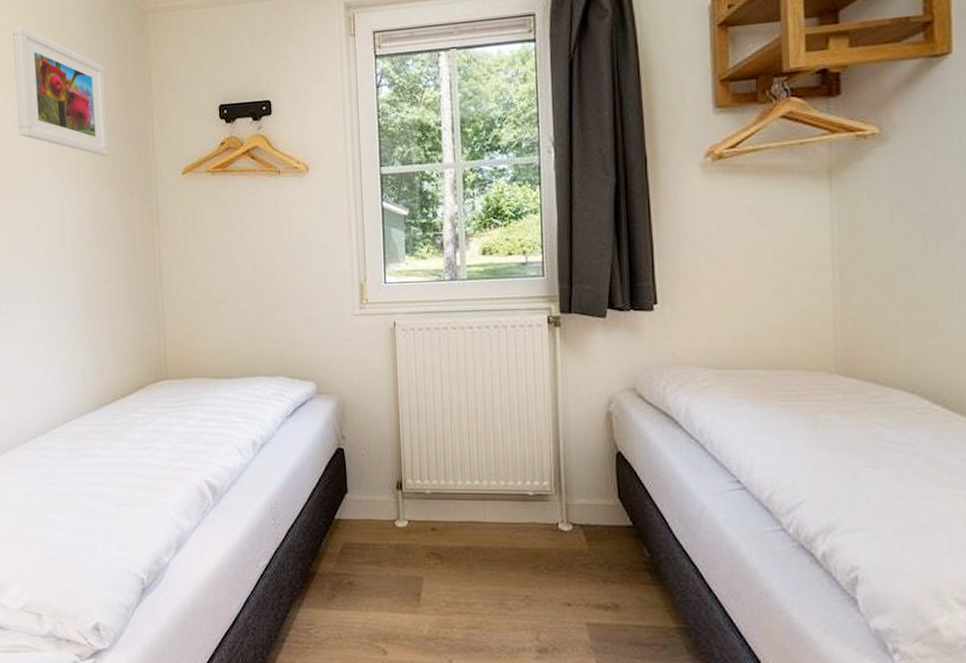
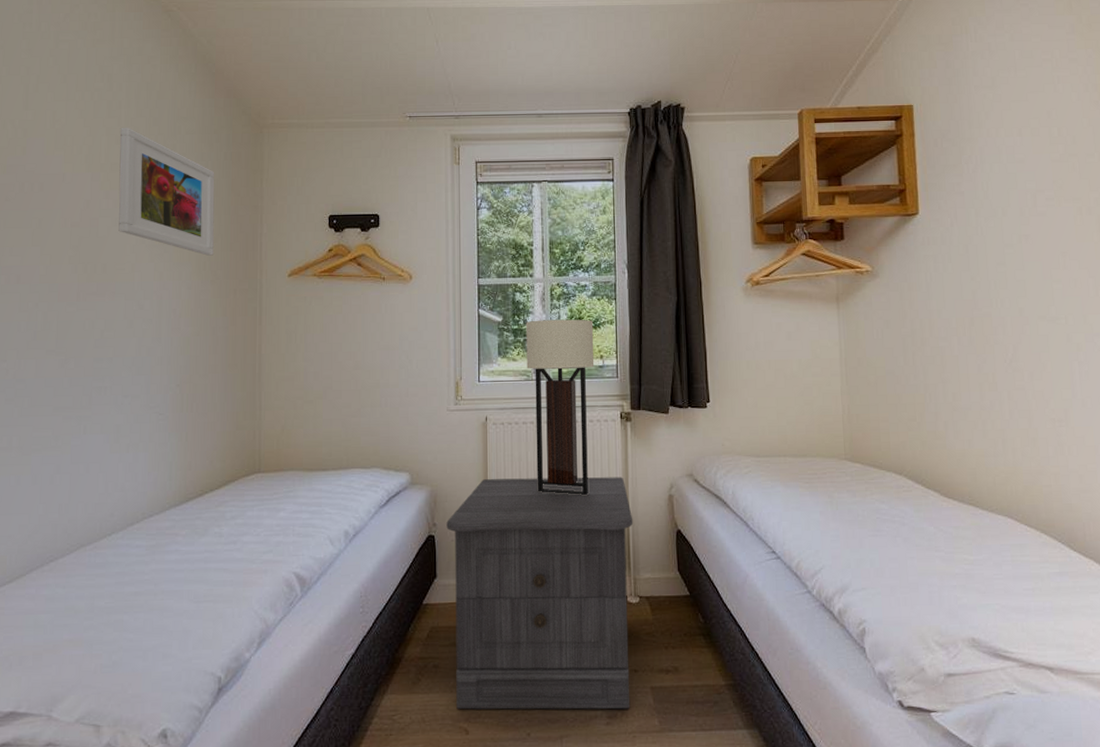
nightstand: none [356,389,565,645] -> present [446,477,633,710]
table lamp: none [435,209,516,409] -> present [526,319,595,495]

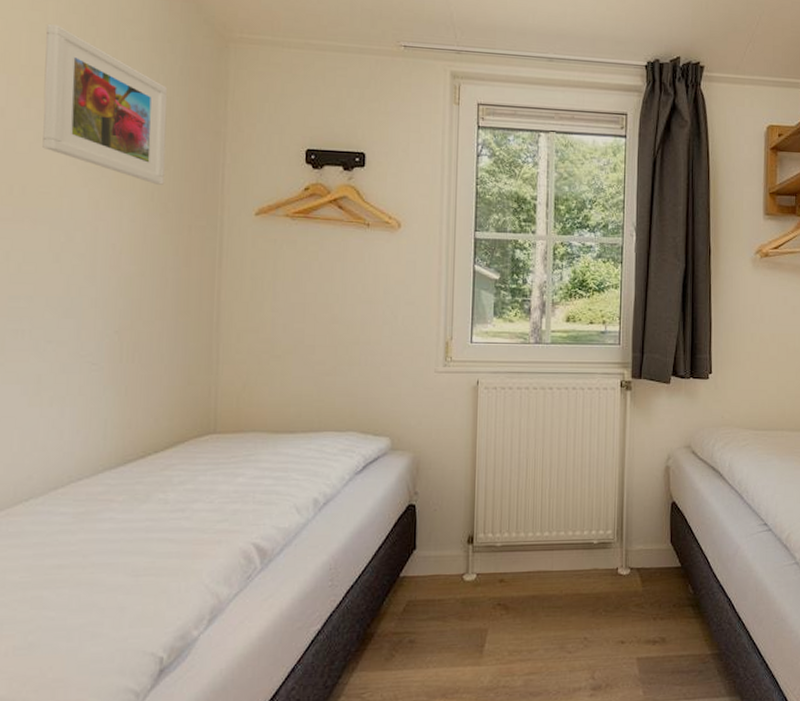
nightstand: present [446,477,633,710] -> none [429,446,628,685]
table lamp: present [526,319,595,495] -> none [524,280,597,464]

